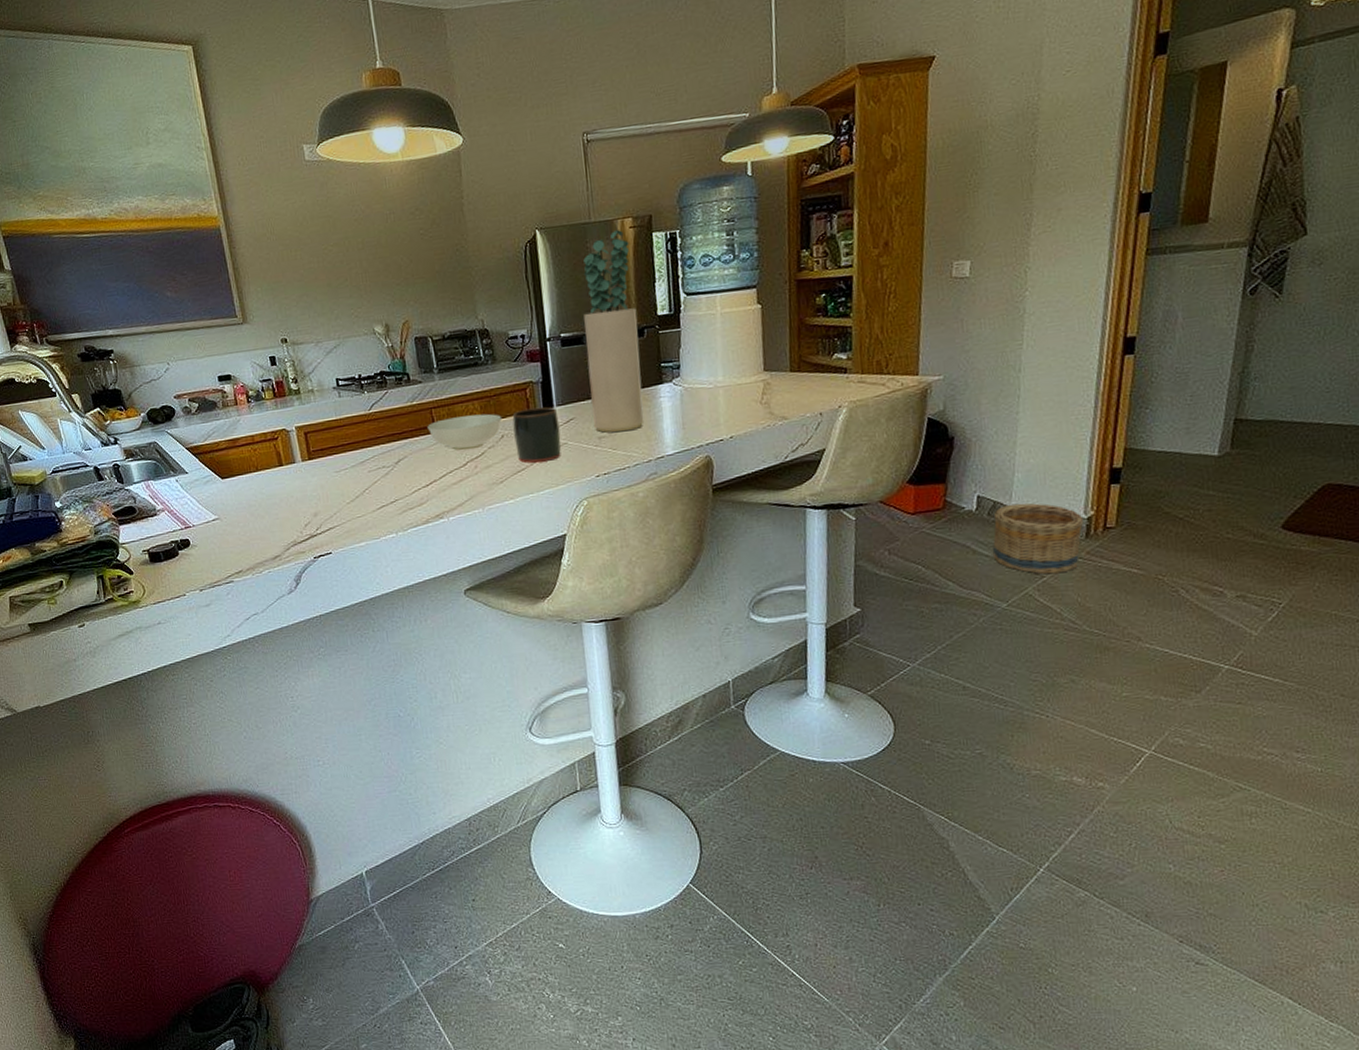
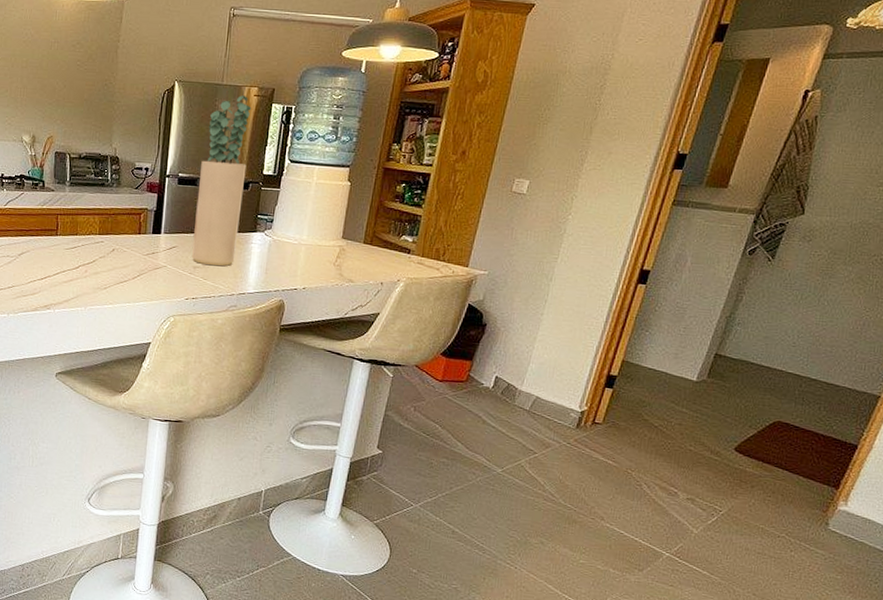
bowl: present [427,413,502,451] -> none [51,225,116,256]
mug: present [512,406,561,463] -> none [122,230,164,278]
basket: present [992,503,1084,575] -> none [498,388,578,453]

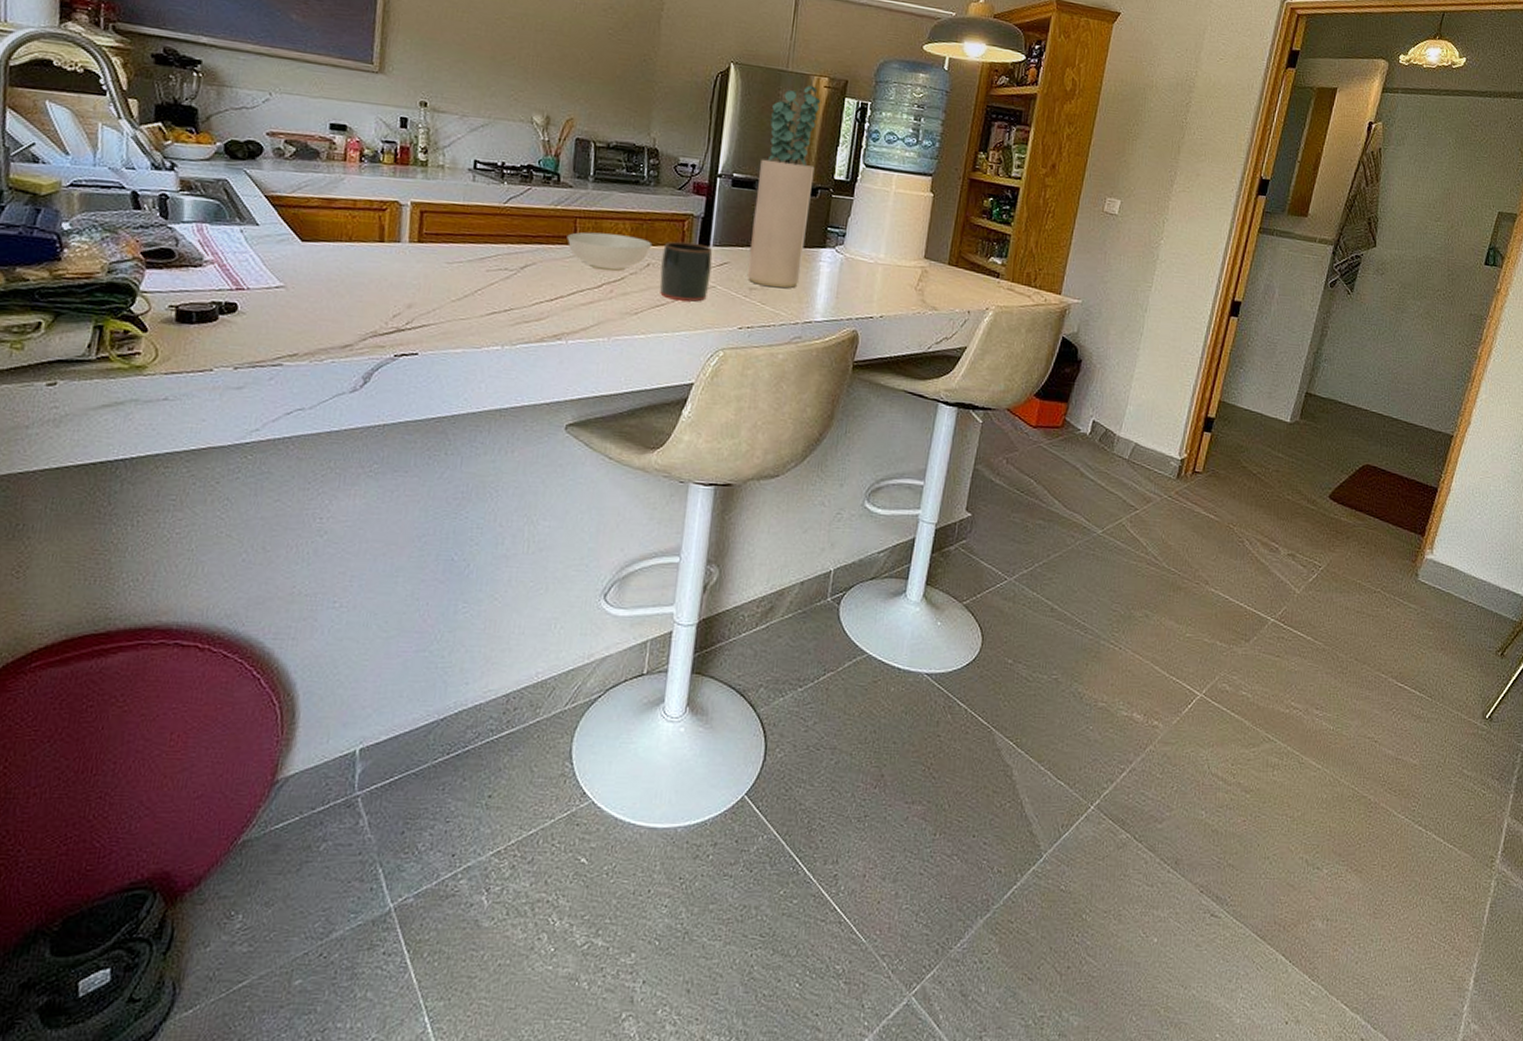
bowl: none [51,225,116,256] -> present [567,232,653,272]
mug: none [122,230,164,278] -> present [659,241,713,302]

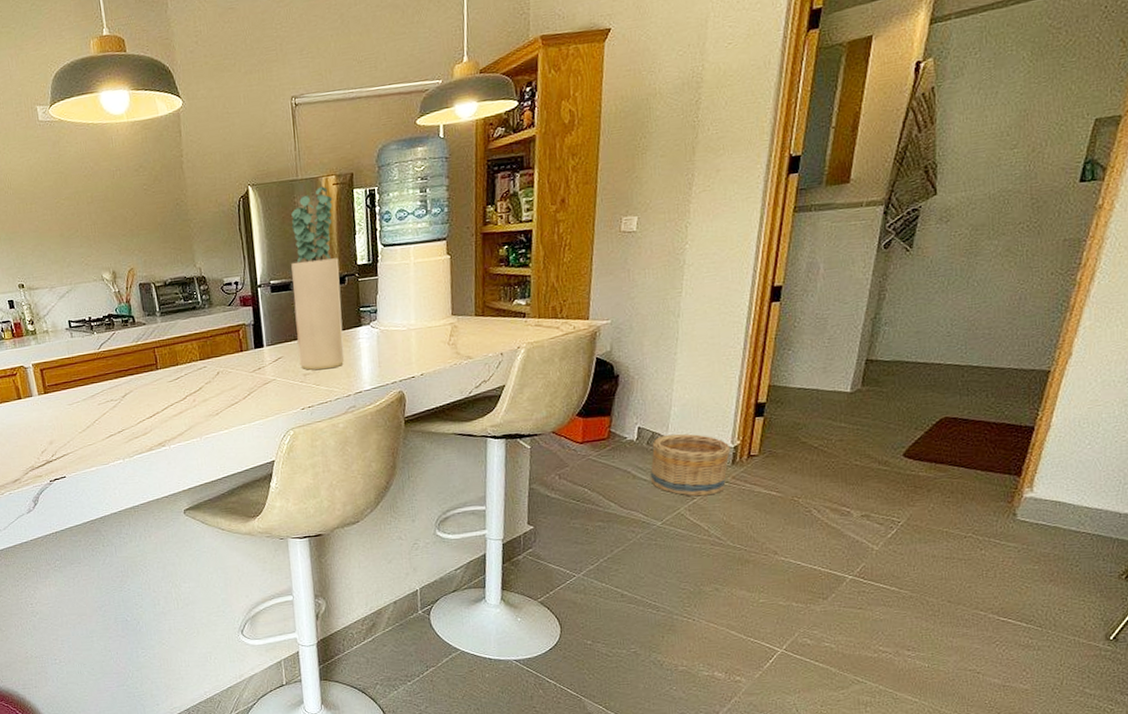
bowl: present [567,232,653,272] -> none [150,352,218,386]
mug: present [659,241,713,302] -> none [227,346,270,397]
basket: none [1097,434,1178,509] -> present [650,433,731,497]

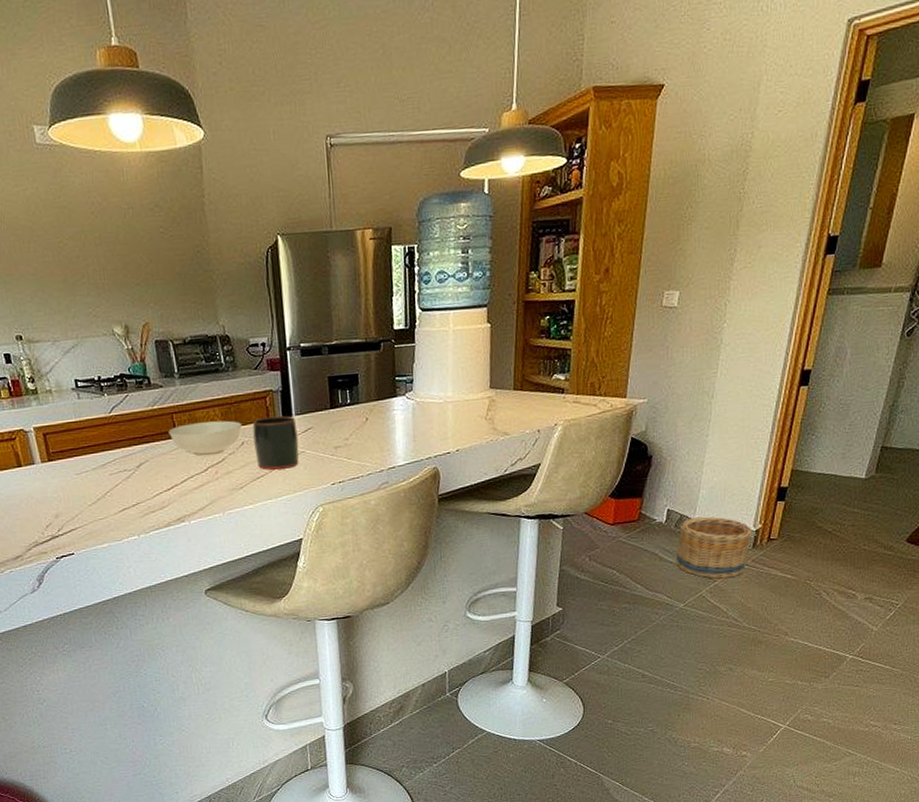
bowl: none [150,352,218,386] -> present [168,420,243,456]
mug: none [227,346,270,397] -> present [252,415,299,470]
vase: present [291,177,345,371] -> none [323,230,378,443]

